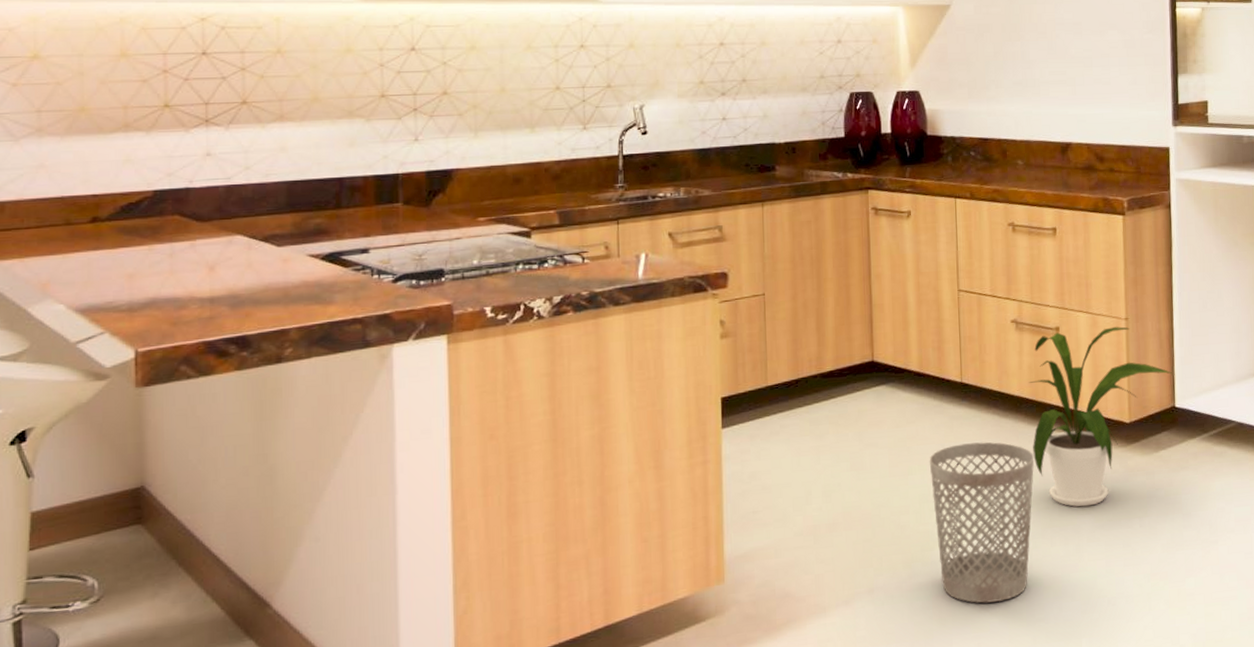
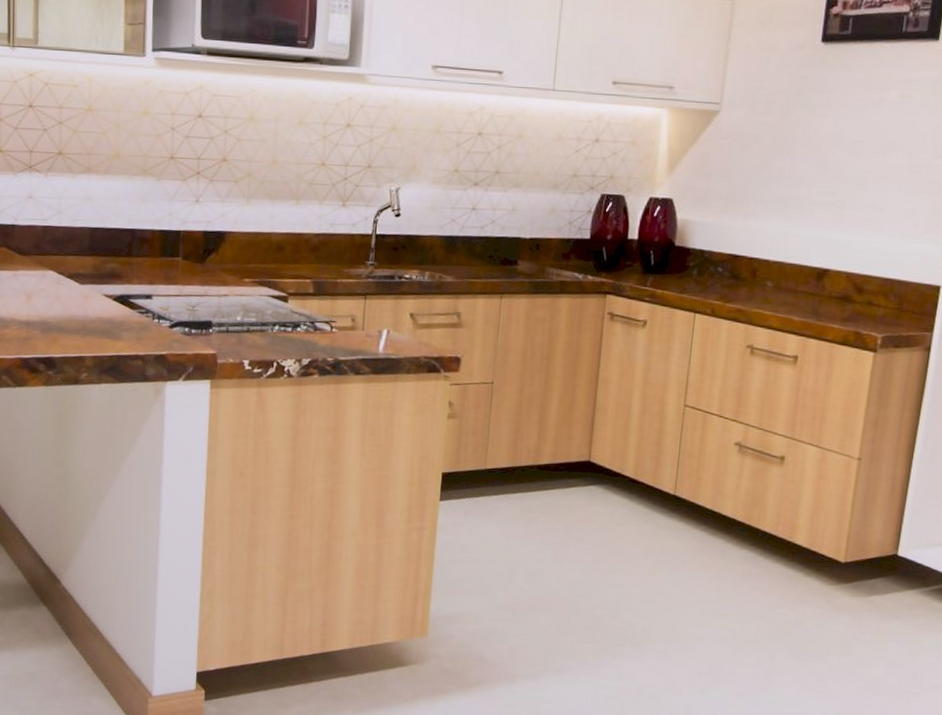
wastebasket: present [929,442,1035,603] -> none [628,553,738,706]
house plant: present [1029,326,1172,507] -> none [737,462,900,635]

